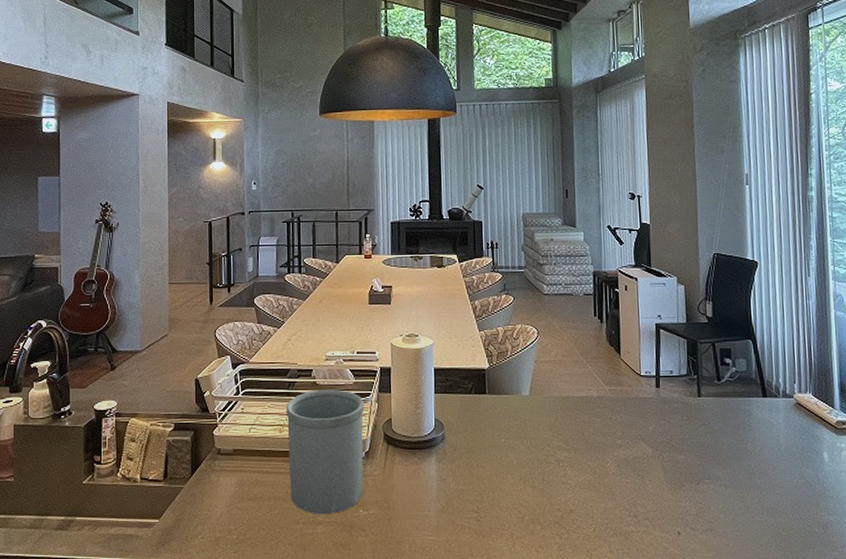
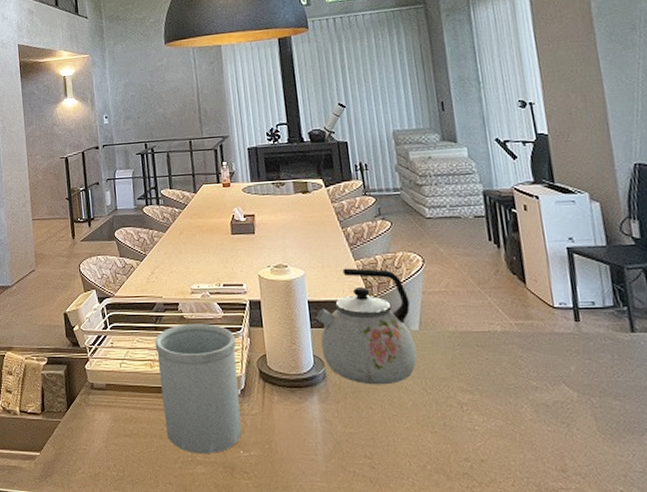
kettle: none [441,338,525,446] -> present [316,268,417,385]

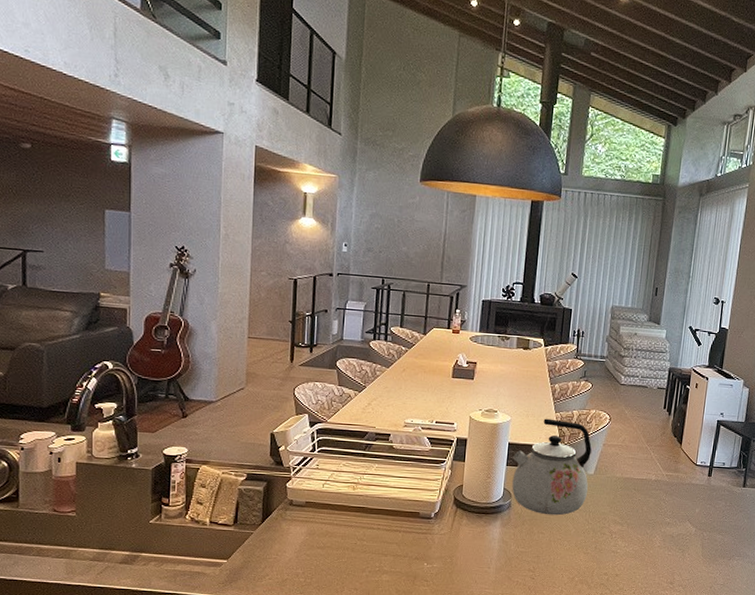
utensil holder: present [154,324,242,455] -> none [359,453,438,566]

